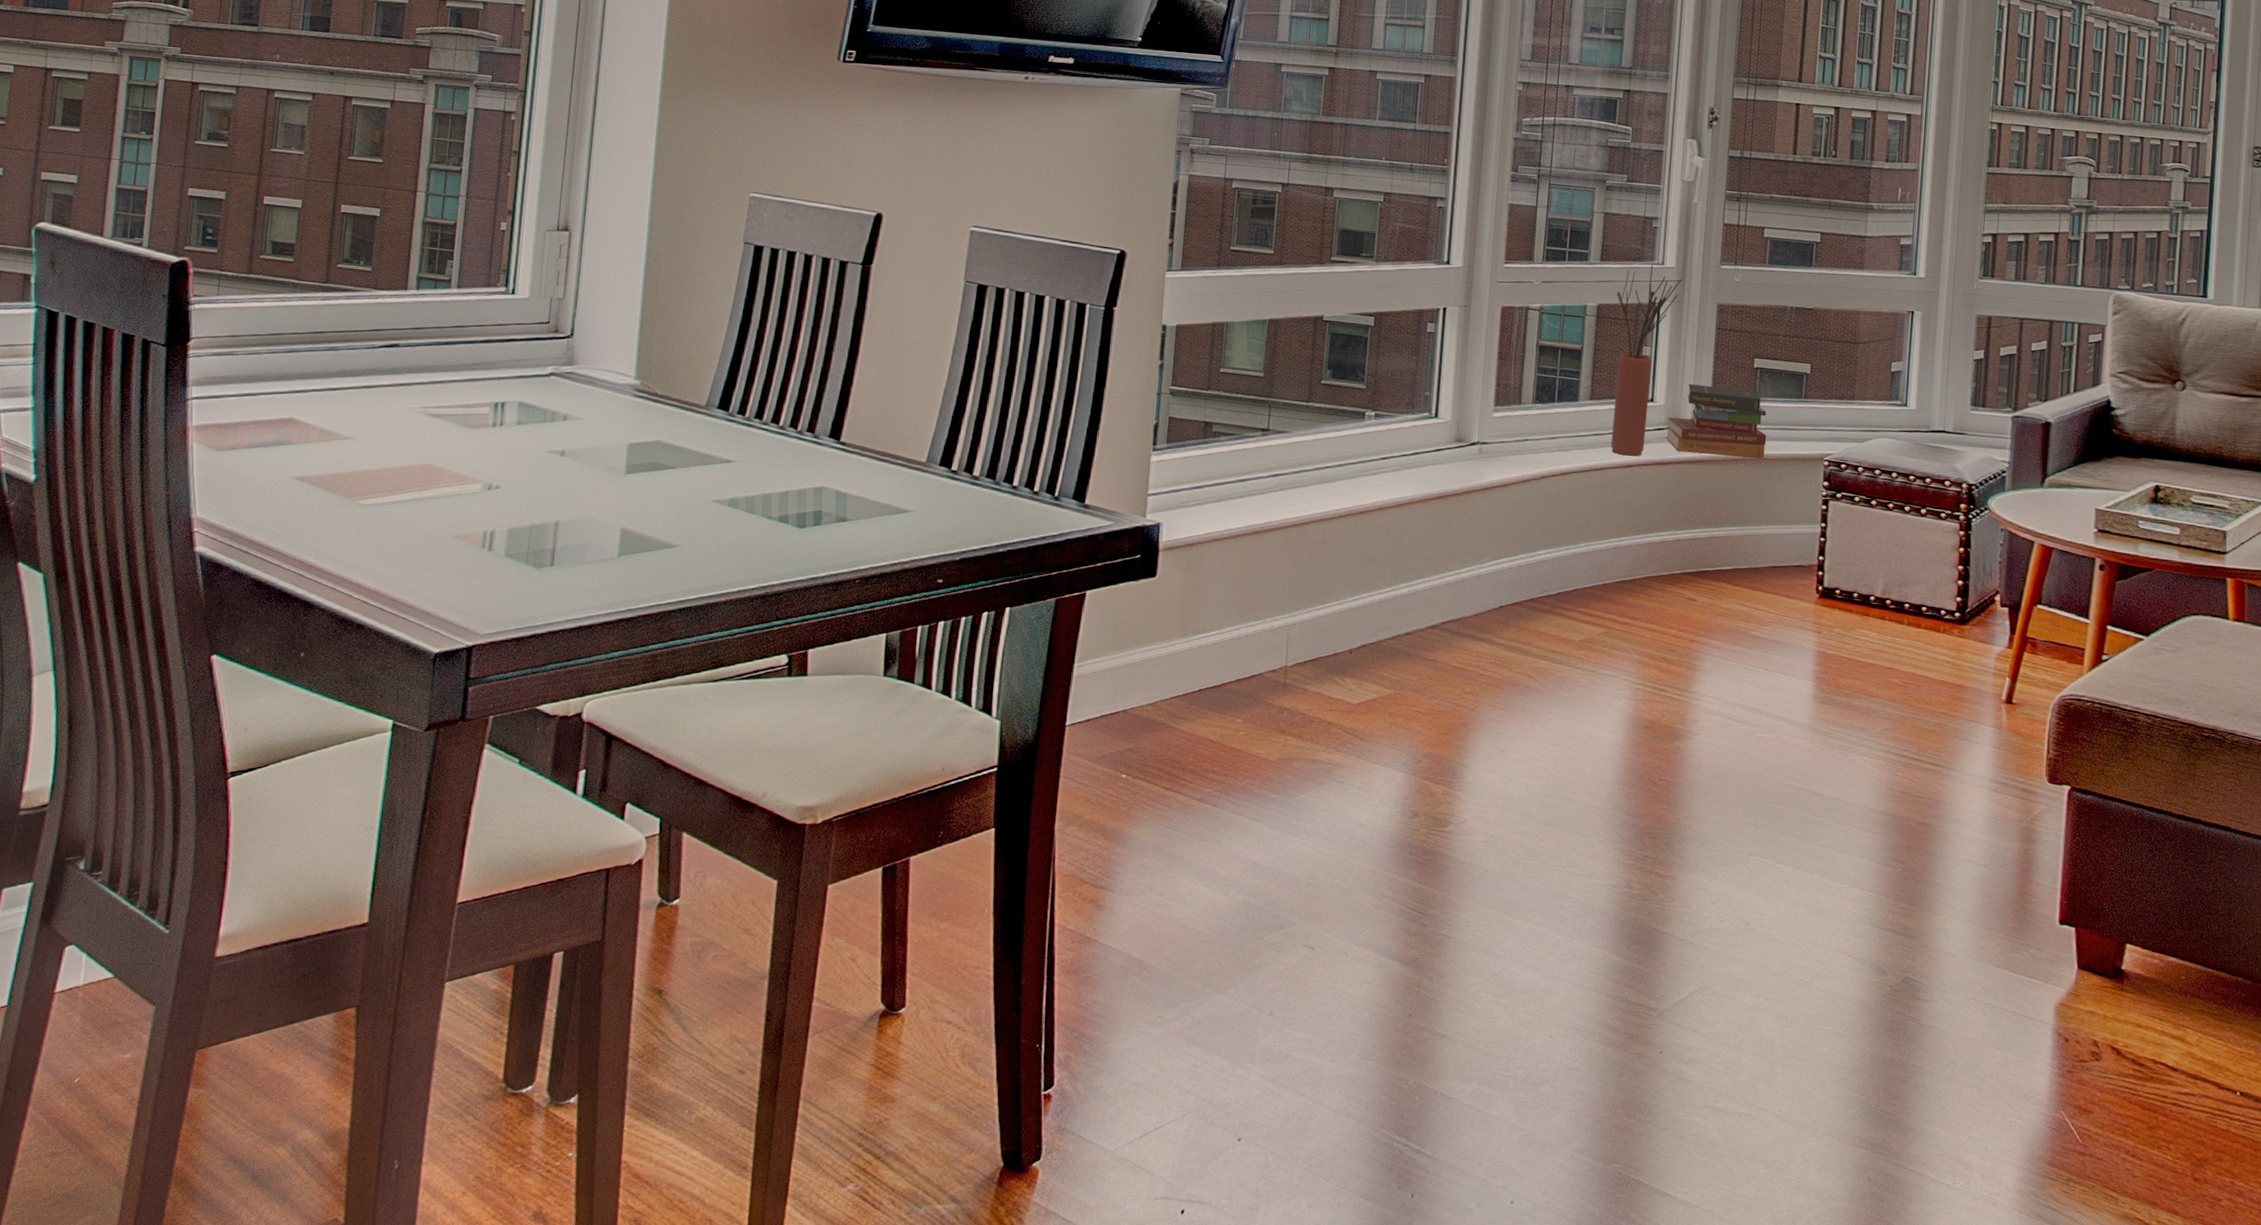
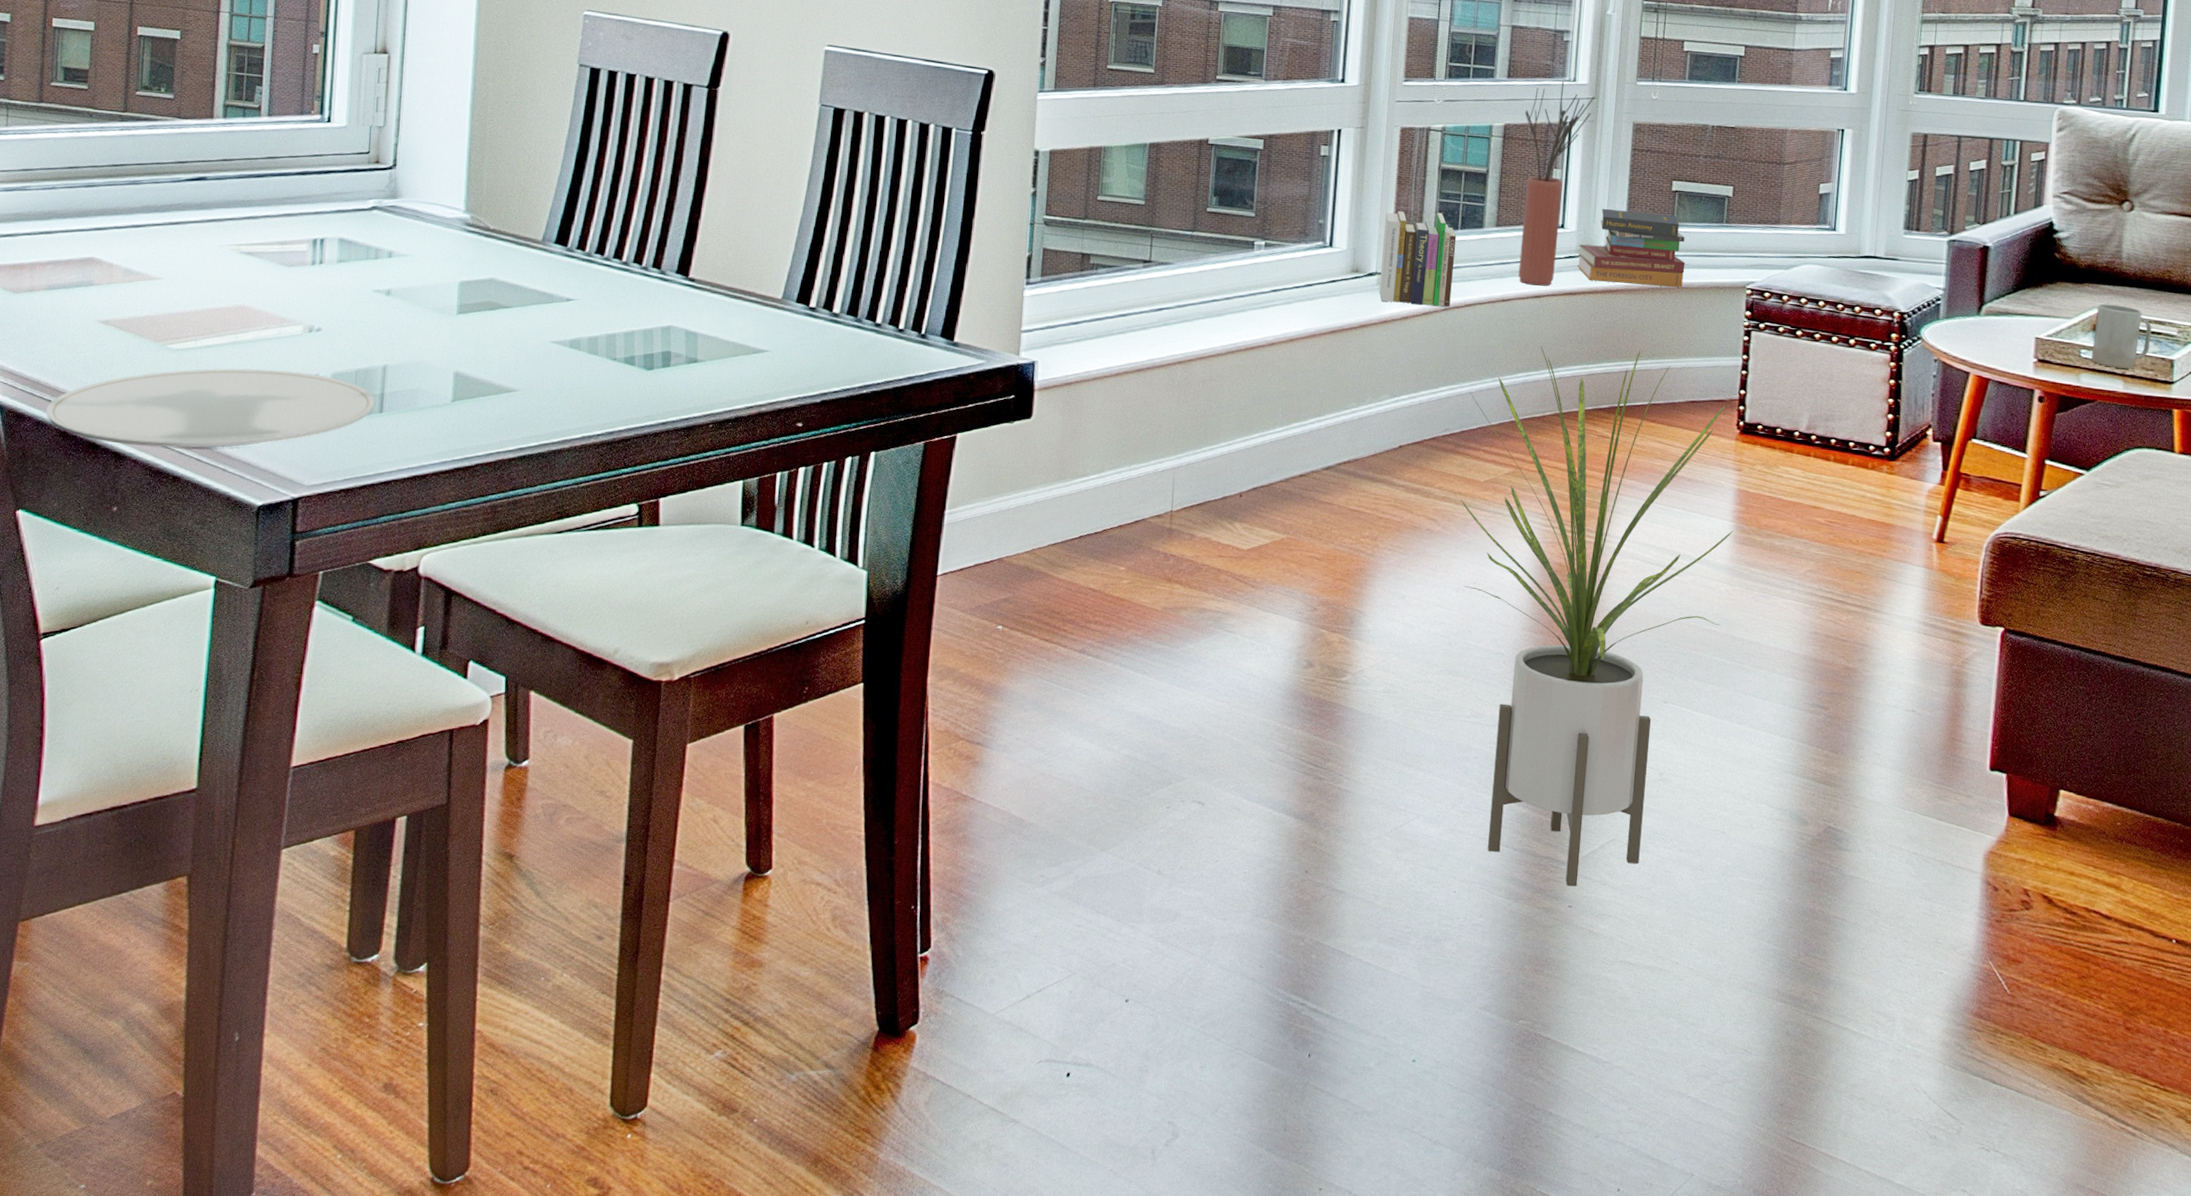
plate: none [242,523,547,599] -> present [46,368,376,449]
books: none [1481,384,1553,475] -> present [1379,211,1457,307]
house plant: none [1557,512,1814,1033] -> present [1460,345,1734,887]
mug: none [2148,477,2205,540] -> present [2091,303,2152,369]

